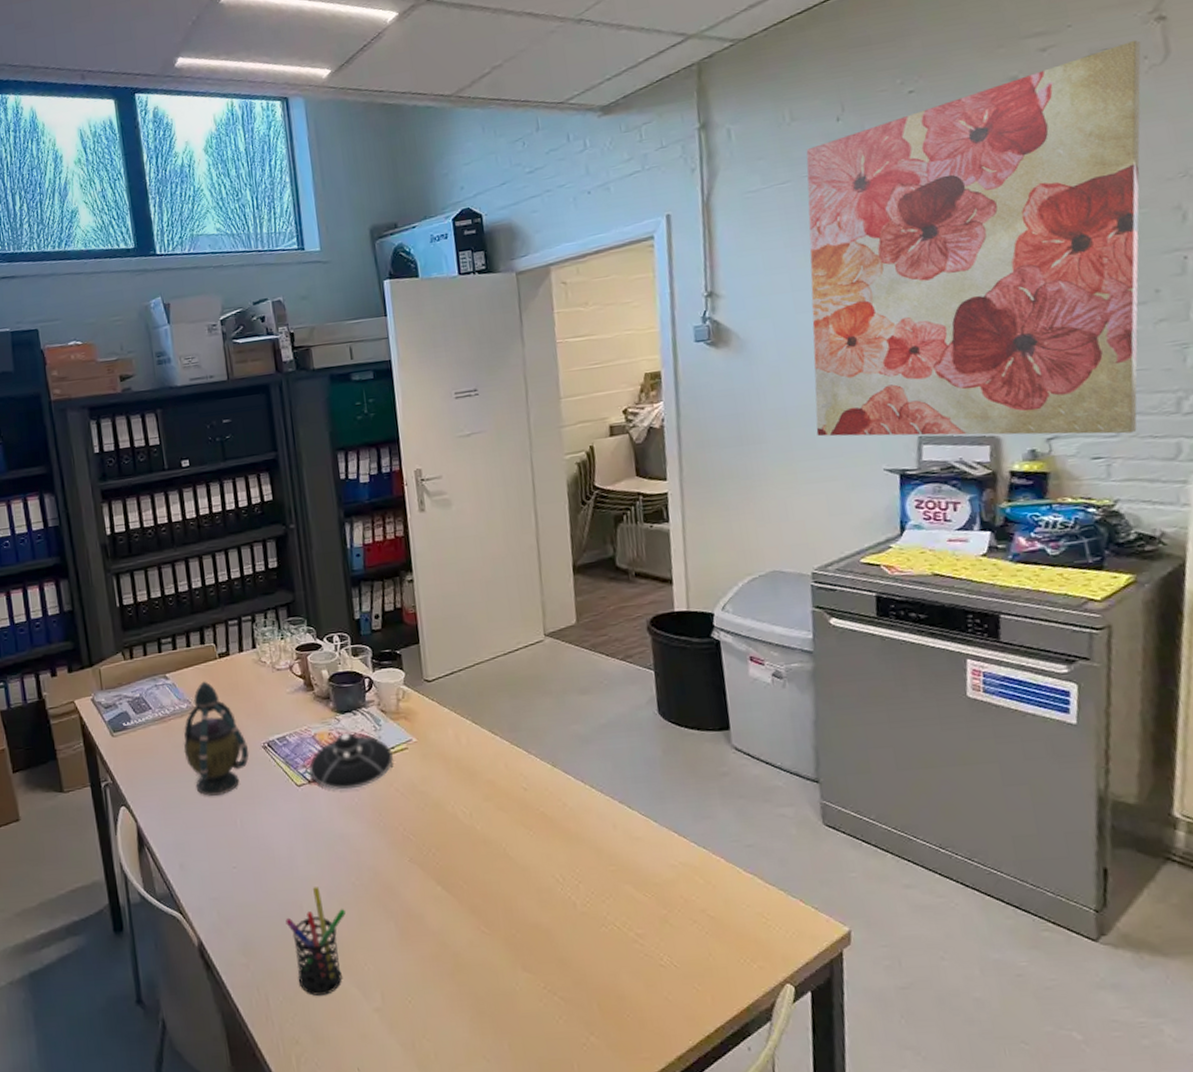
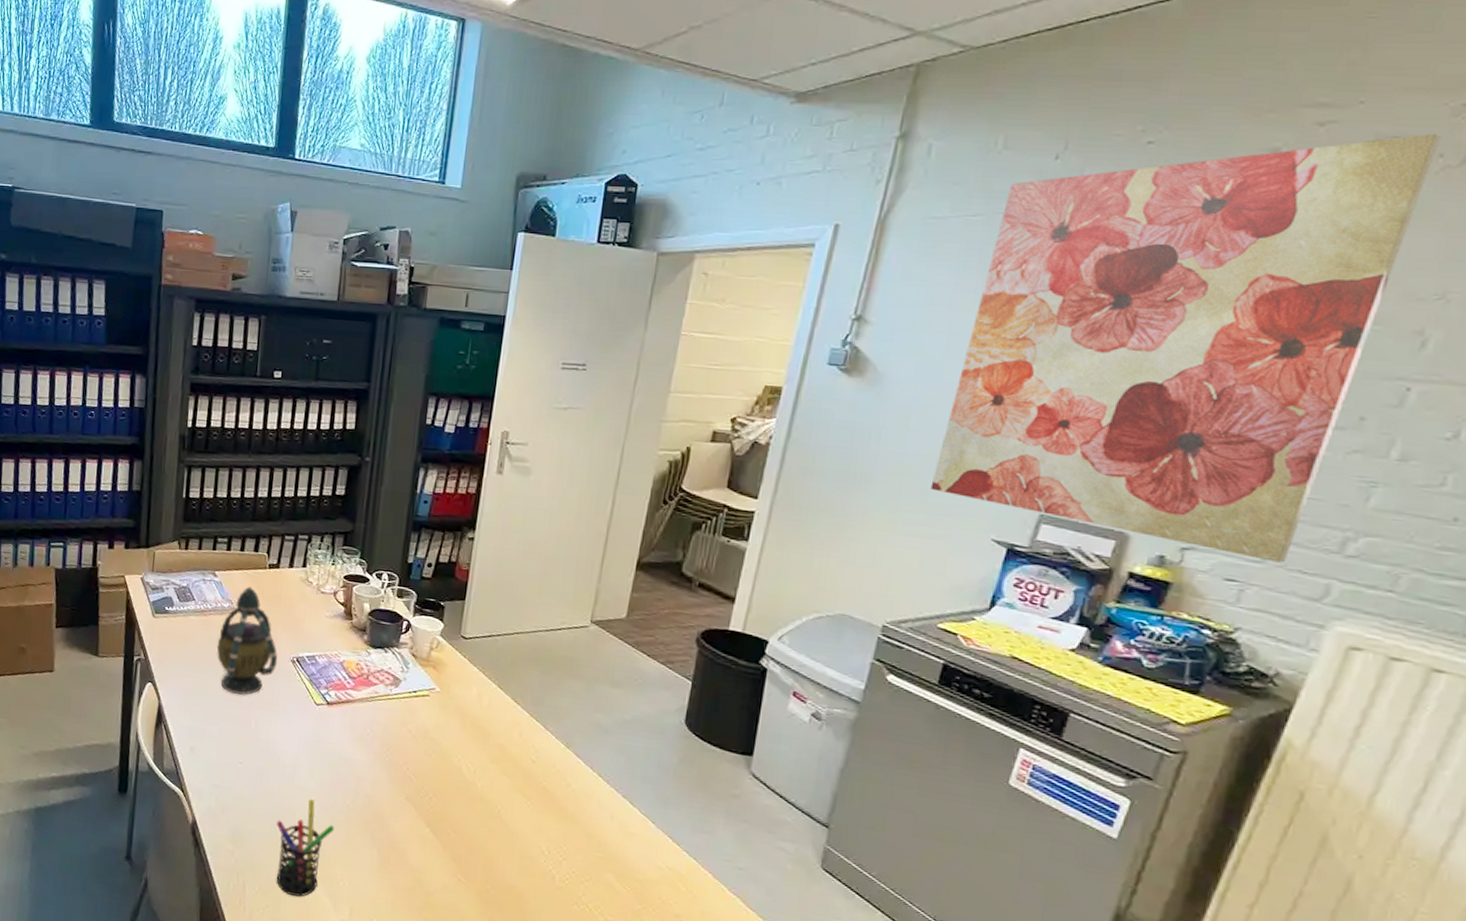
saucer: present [309,733,393,790] -> none [330,667,413,722]

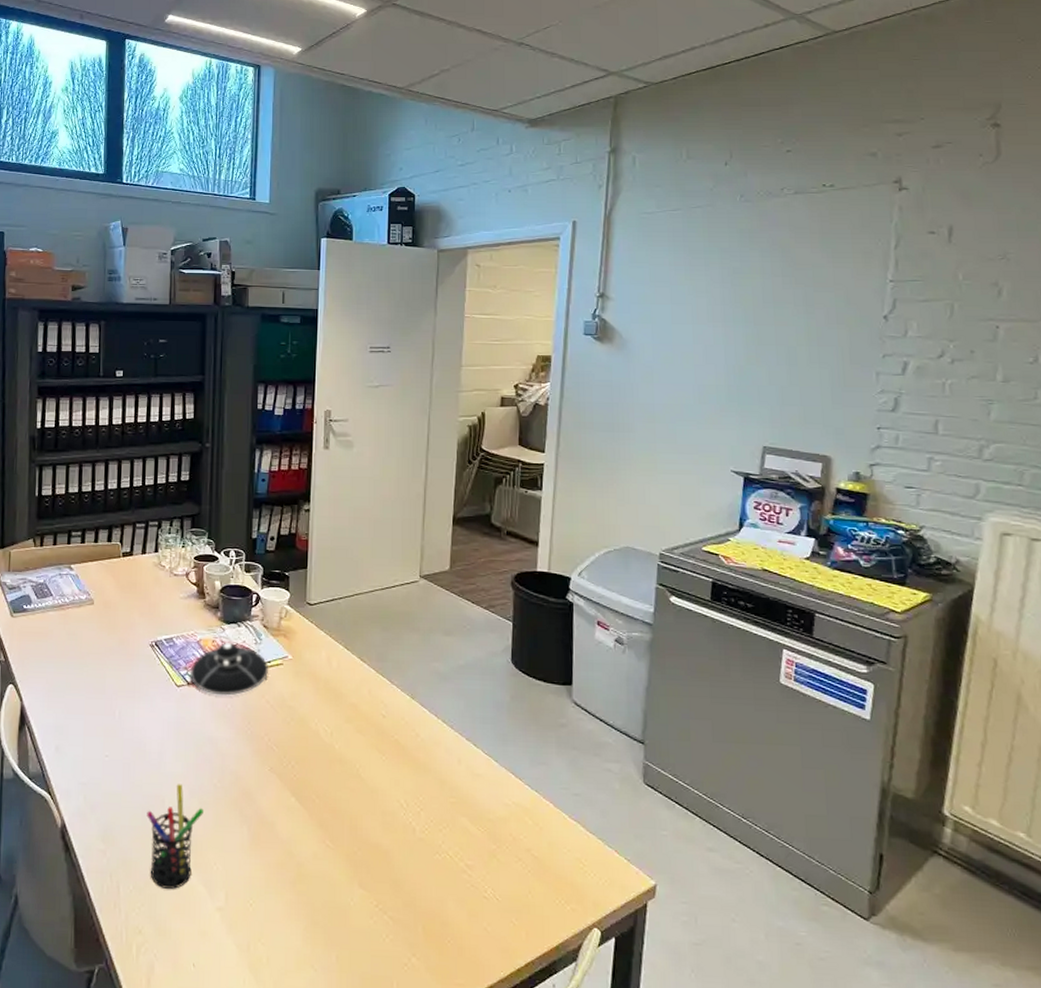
teapot: present [216,586,278,695] -> none [76,576,137,686]
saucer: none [330,667,413,722] -> present [190,643,268,696]
wall art: present [930,132,1442,563] -> none [678,139,978,470]

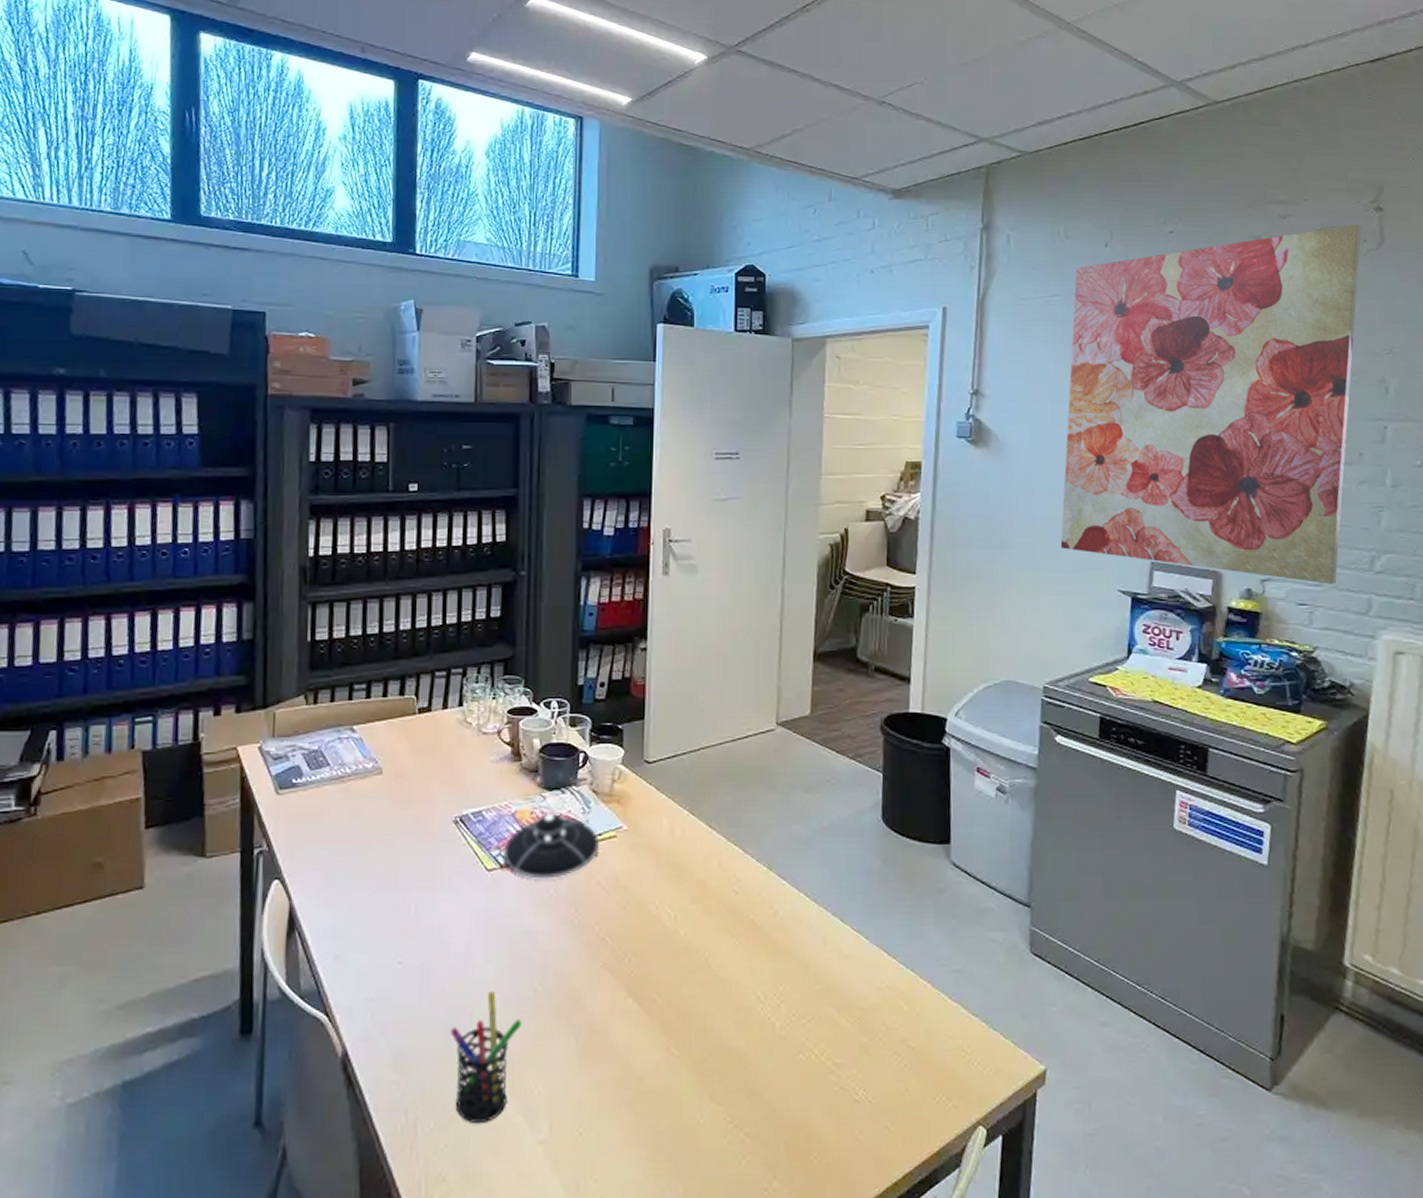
wall art: none [678,139,978,470] -> present [1060,223,1362,584]

